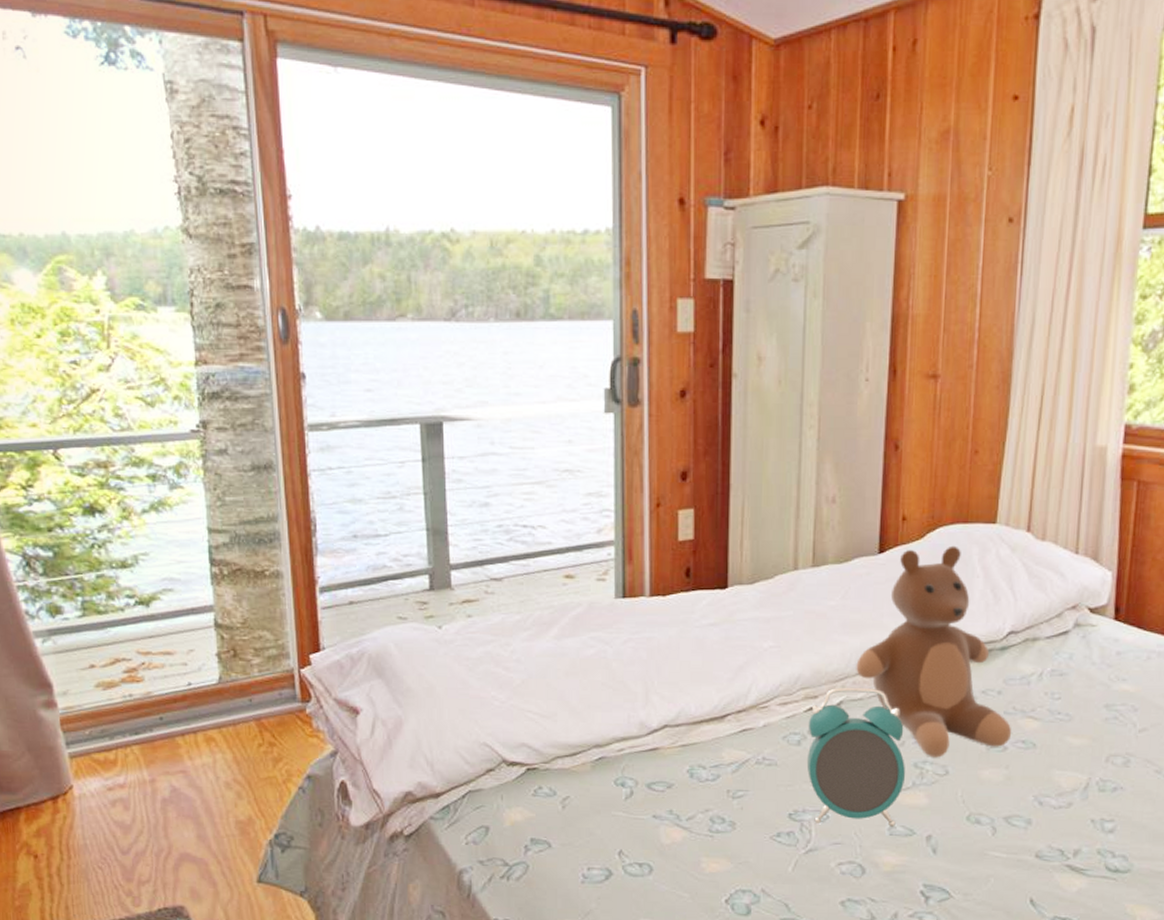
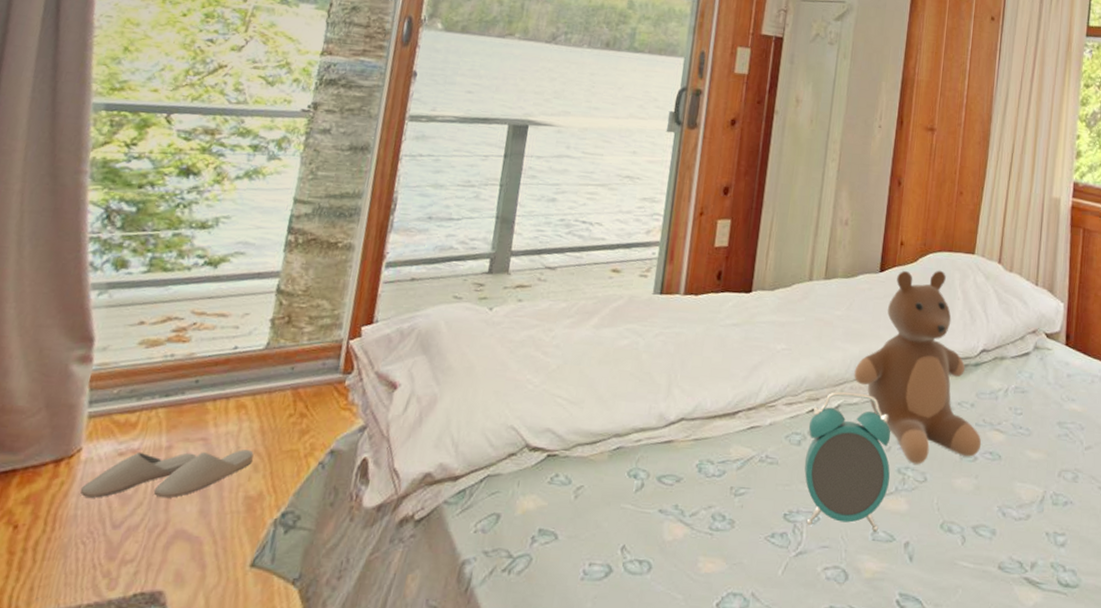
slippers: none [82,779,234,829] -> present [79,449,254,498]

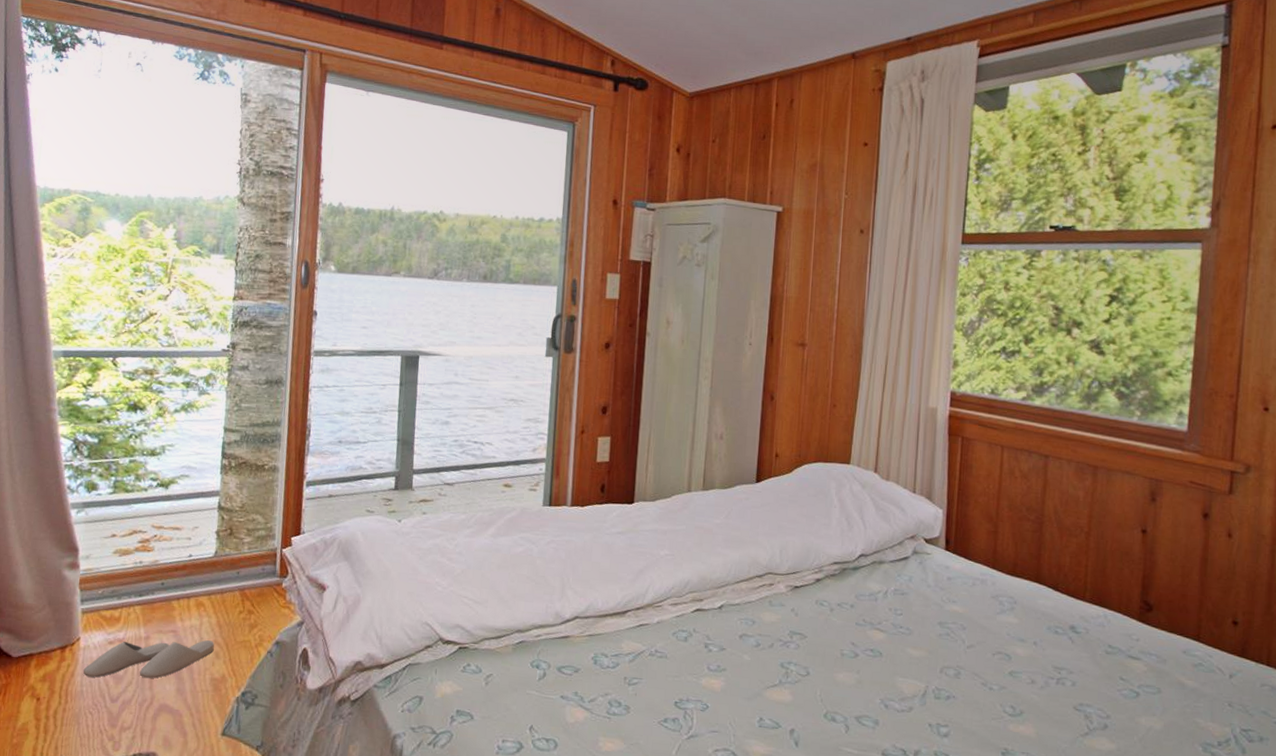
alarm clock: present [804,391,891,532] -> none [691,593,774,719]
teddy bear: present [854,270,982,465] -> none [735,480,862,660]

